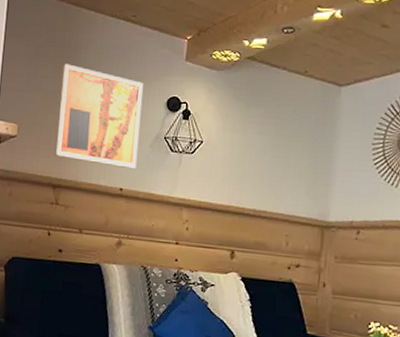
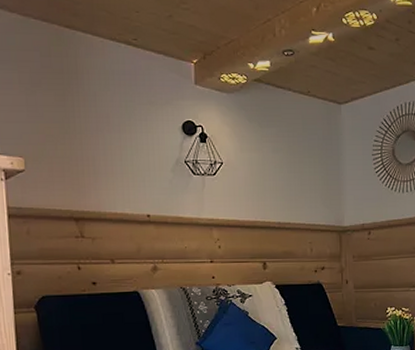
wall art: present [53,64,144,170] -> none [64,91,161,195]

